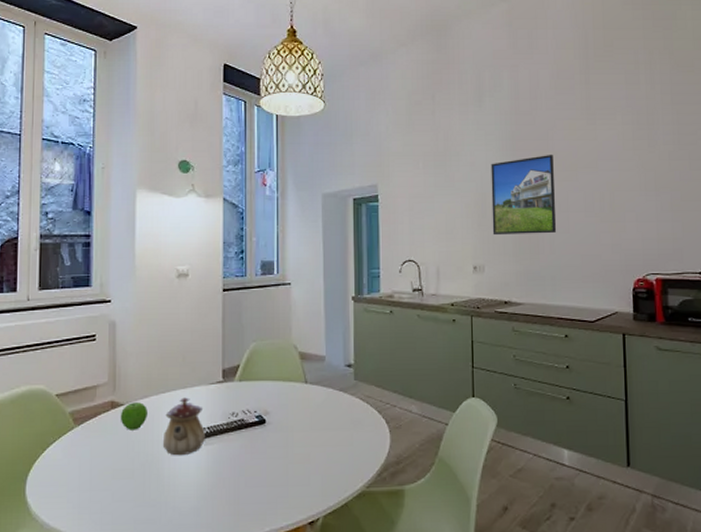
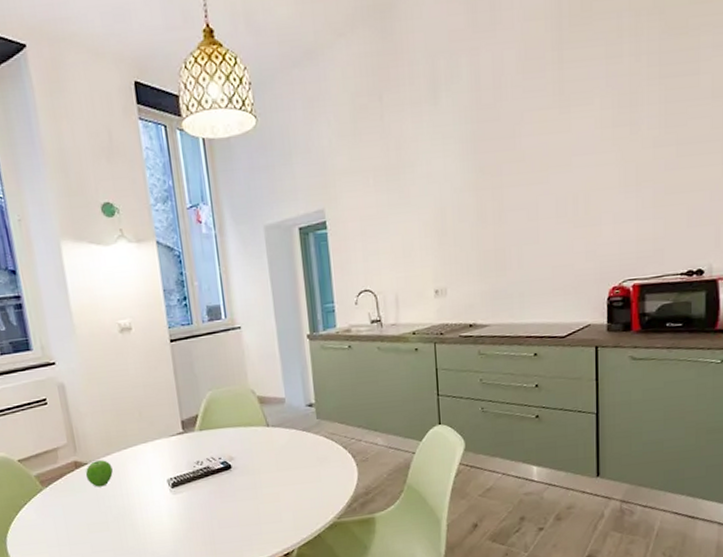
teapot: present [162,397,205,456] -> none [130,451,174,507]
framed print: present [491,155,557,236] -> none [450,155,525,254]

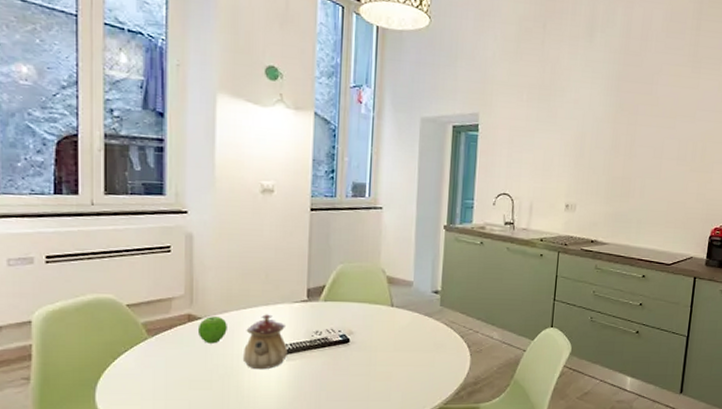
teapot: none [130,451,174,507] -> present [242,314,287,370]

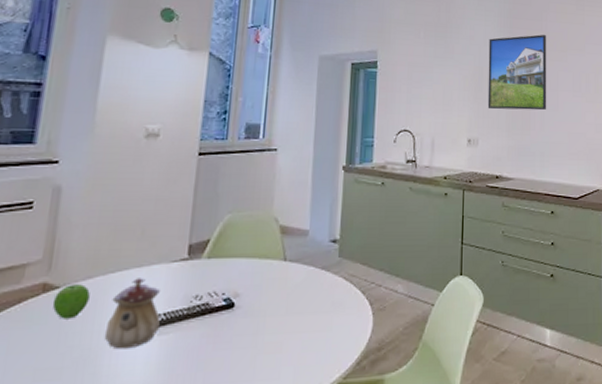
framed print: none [587,99,655,178] -> present [487,34,547,111]

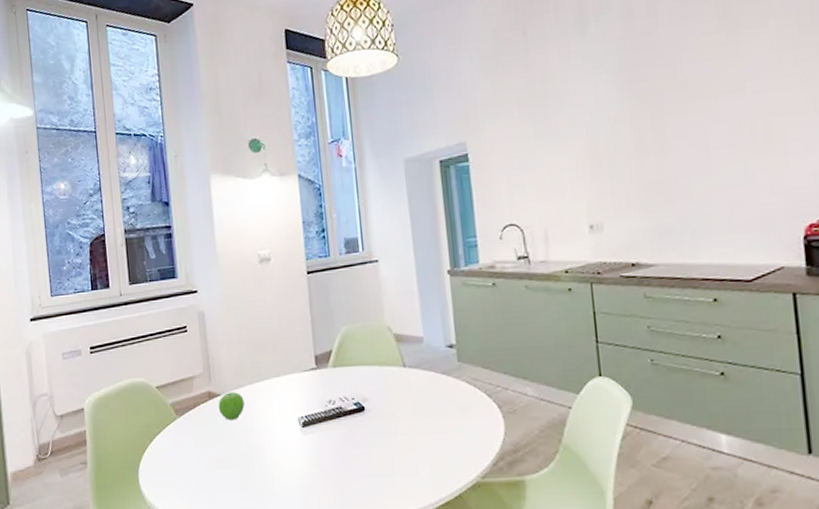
teapot: present [104,278,160,349] -> none [261,386,304,446]
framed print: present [487,34,547,111] -> none [602,81,694,187]

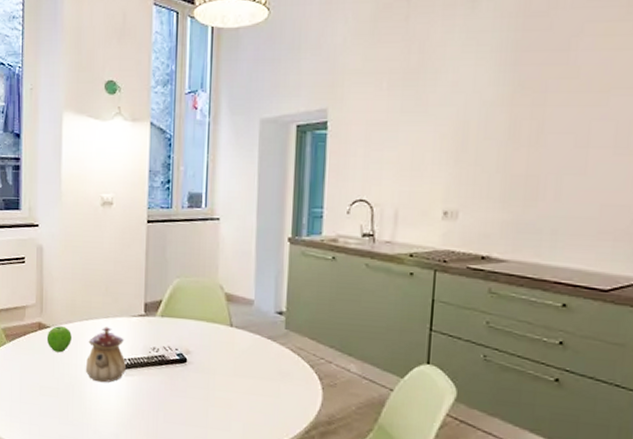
teapot: none [261,386,304,446] -> present [85,327,126,383]

